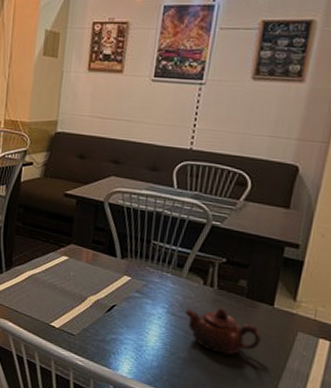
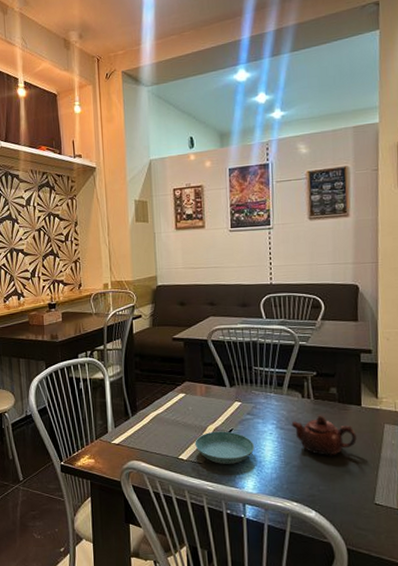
saucer: none [70,303,139,343] -> present [195,431,255,464]

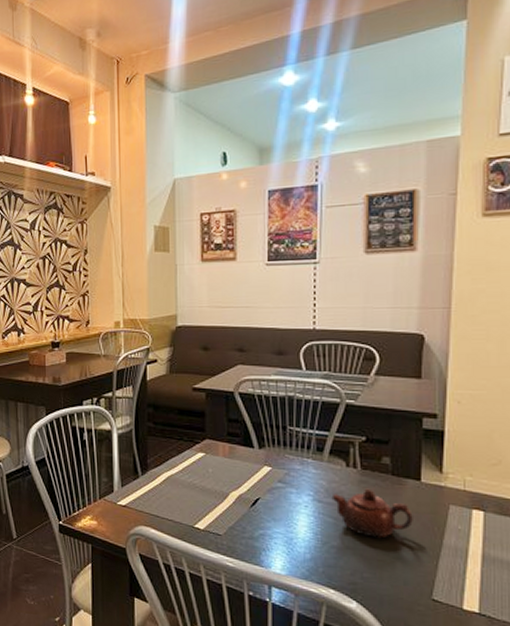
saucer: present [195,431,255,464] -> none [214,499,286,539]

